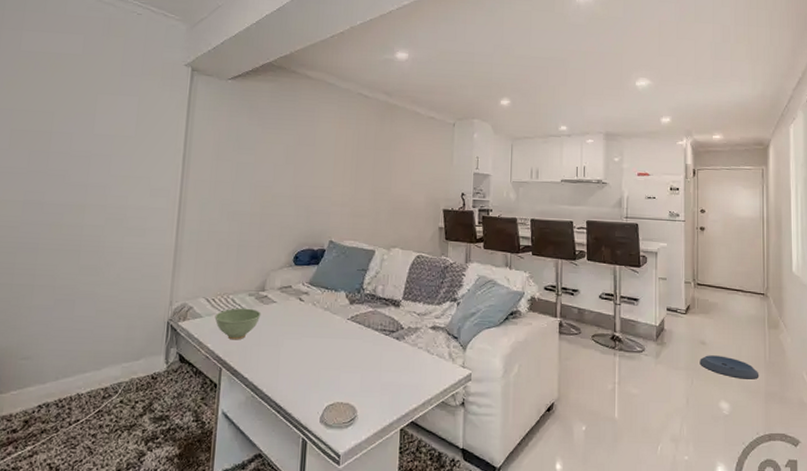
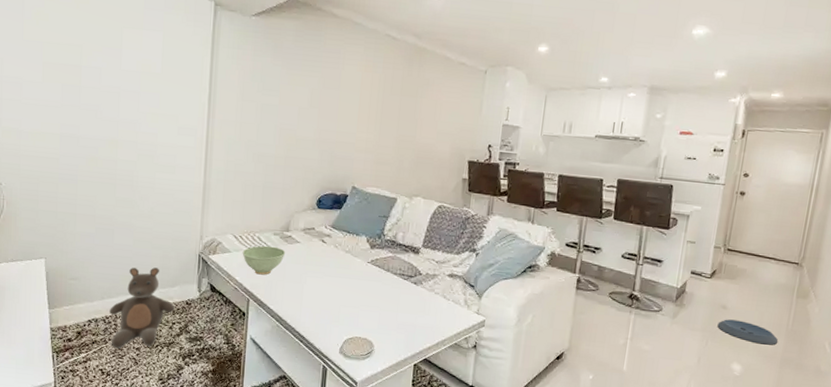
teddy bear: none [62,339,139,437] -> present [109,267,175,349]

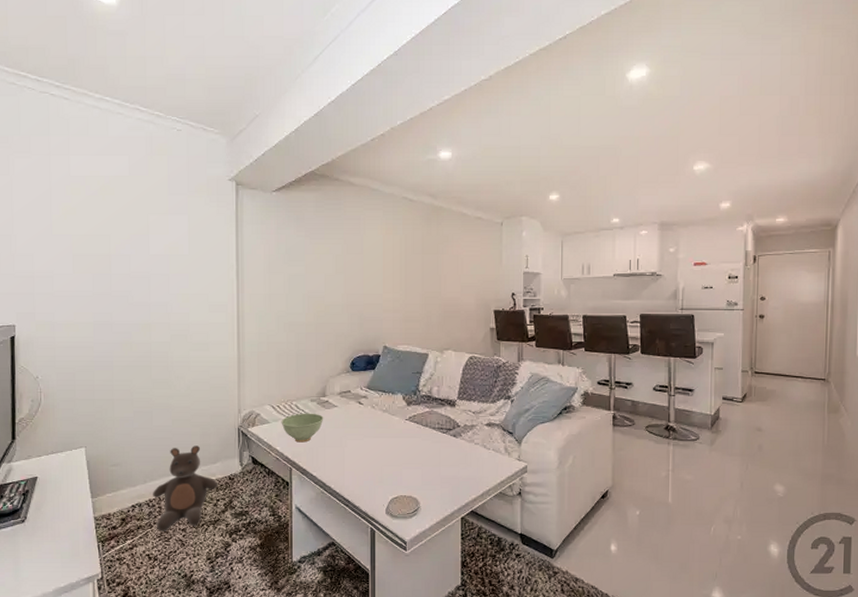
robot vacuum: present [717,319,778,345] -> none [755,441,816,463]

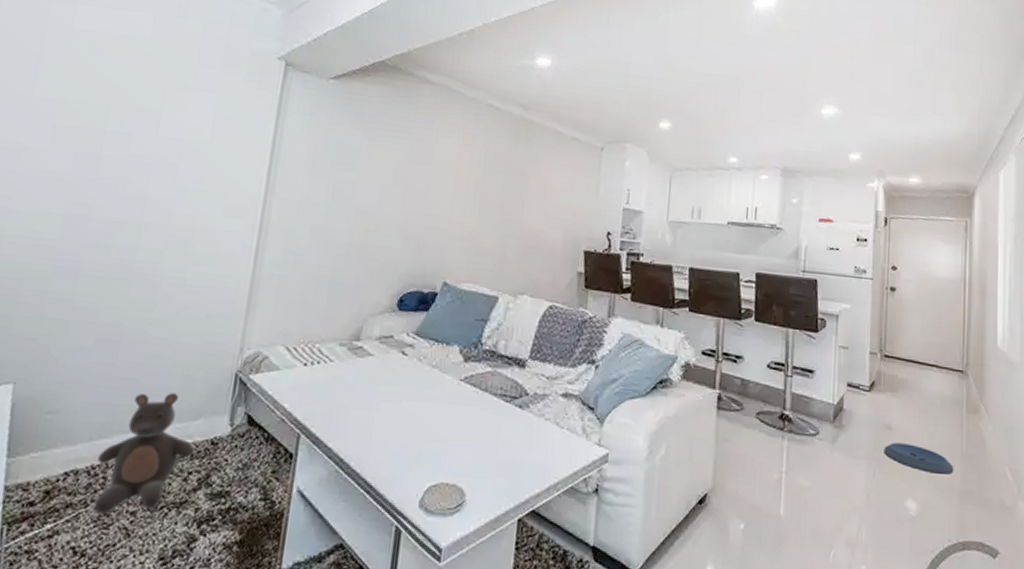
bowl: present [281,413,324,443] -> none [295,360,354,400]
robot vacuum: none [755,441,816,463] -> present [884,442,953,475]

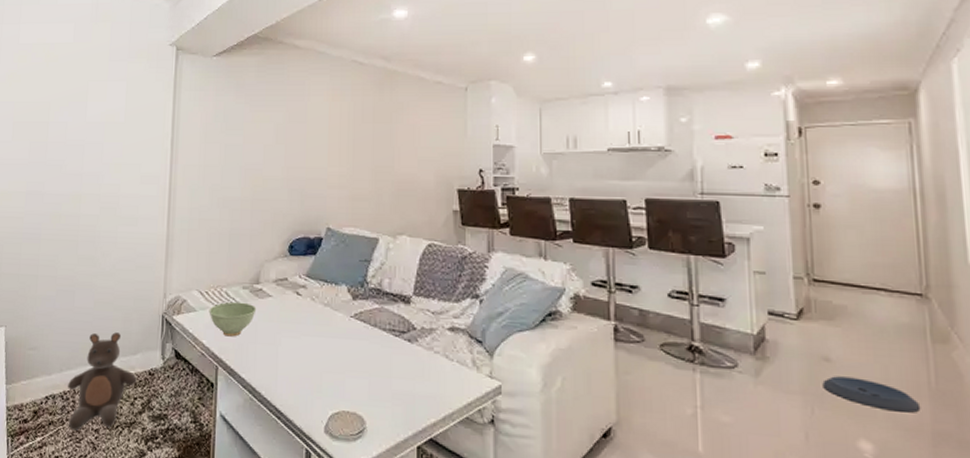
bowl: none [295,360,354,400] -> present [209,301,257,337]

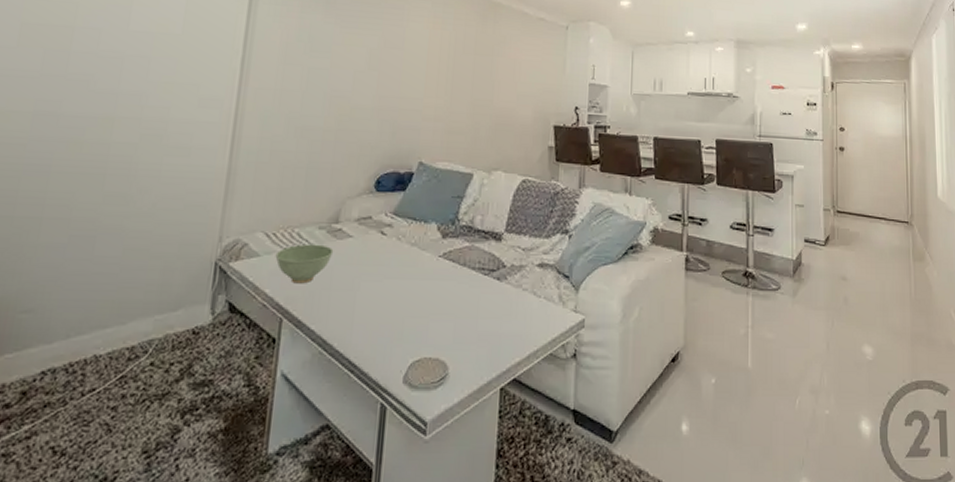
teddy bear: present [68,332,137,431] -> none [72,285,176,411]
robot vacuum: present [822,376,920,413] -> none [840,292,904,319]

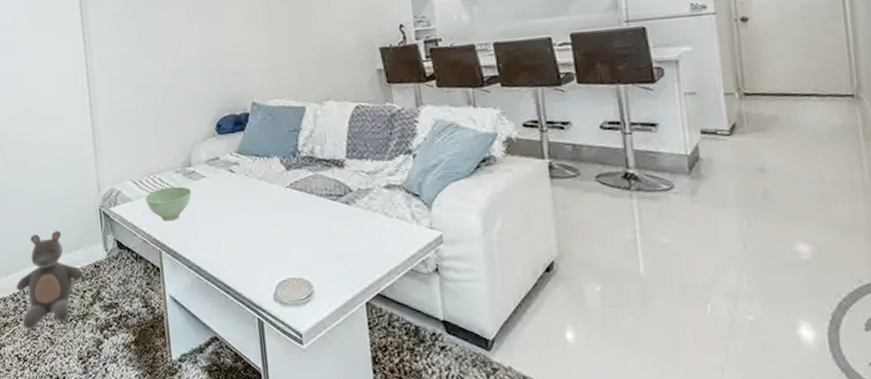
teddy bear: none [72,285,176,411] -> present [16,231,84,329]

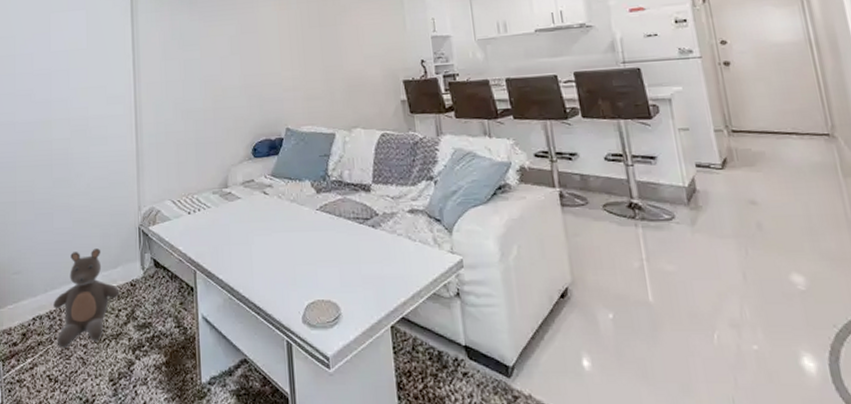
bowl: present [144,186,192,221] -> none [182,206,228,241]

